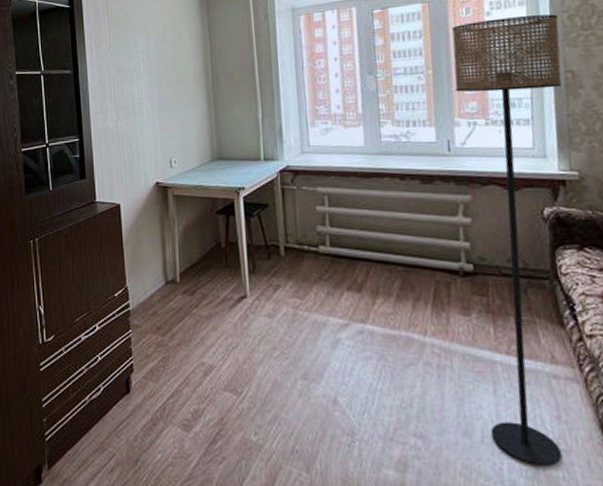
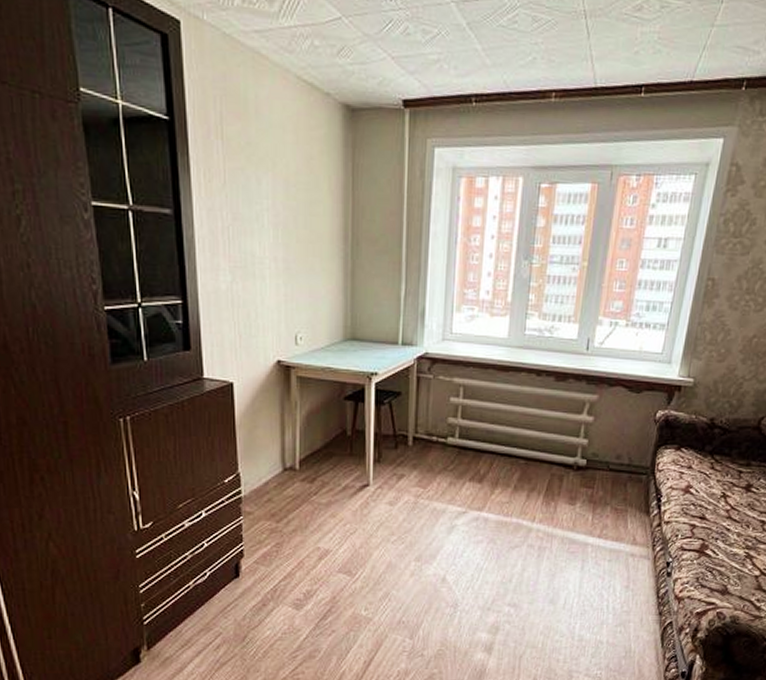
floor lamp: present [451,14,563,466] -> none [572,212,715,624]

